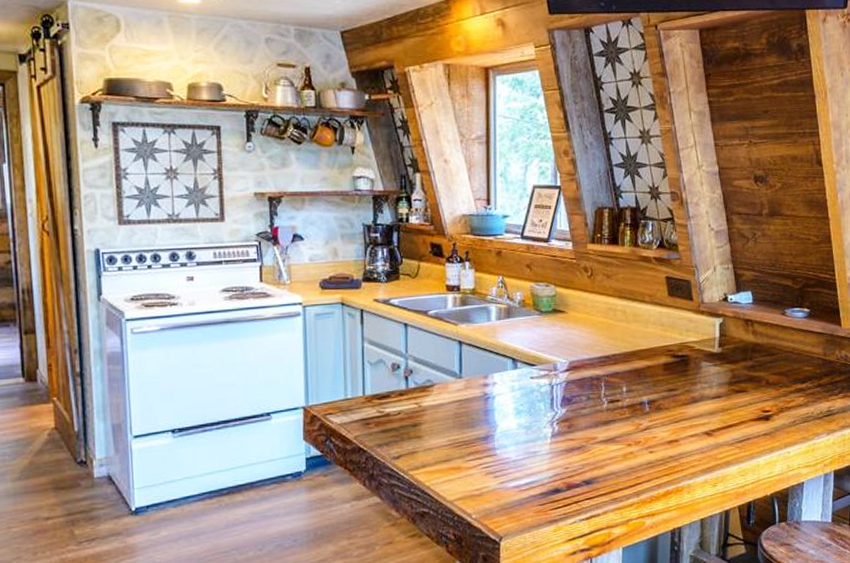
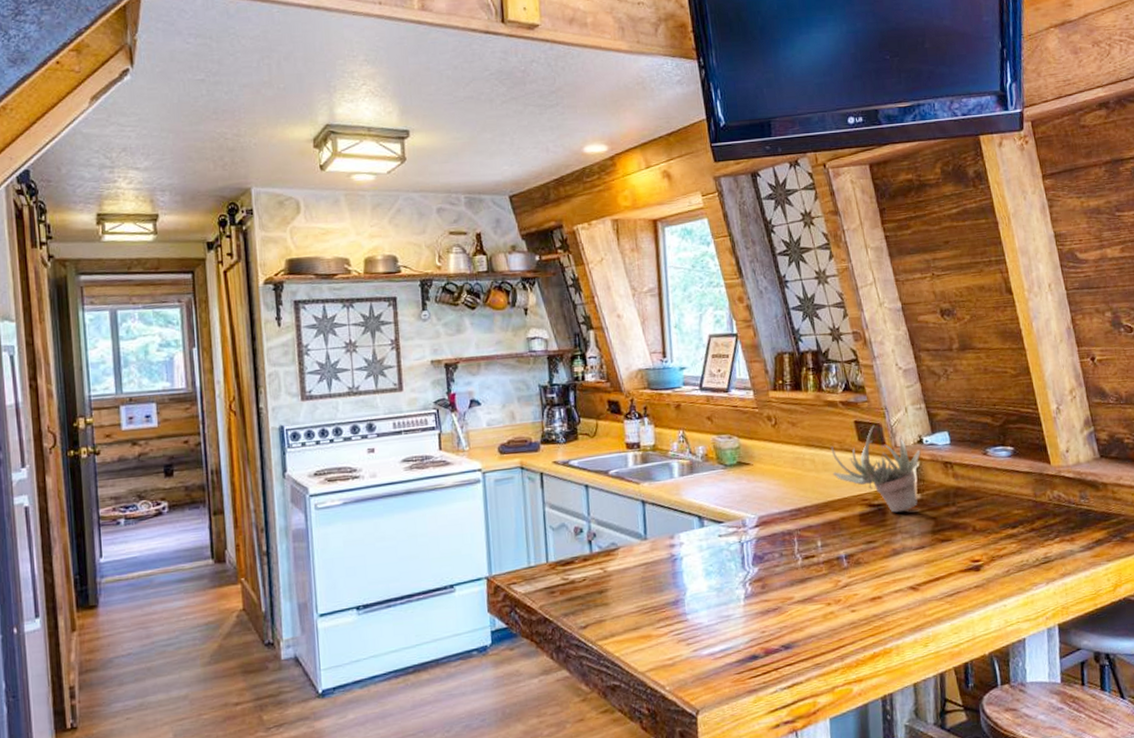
succulent plant: none [642,281,725,364] -> present [831,425,921,513]

